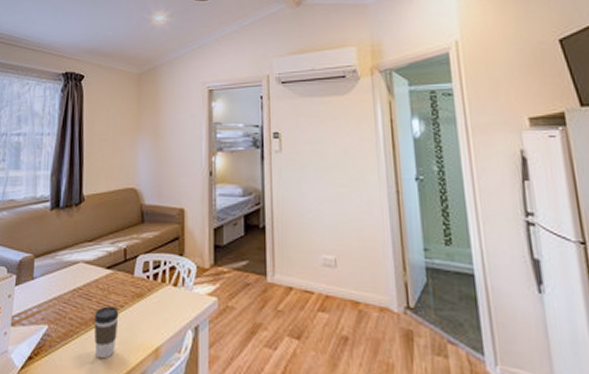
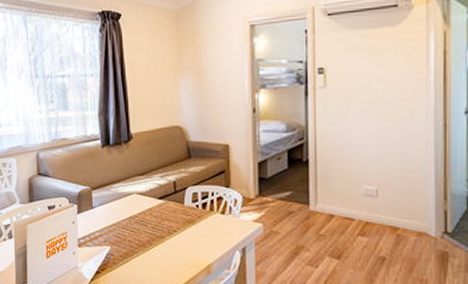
coffee cup: present [94,306,119,359] -> none [150,231,173,274]

